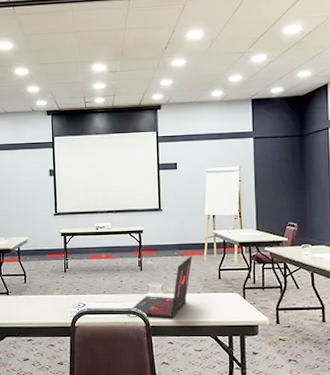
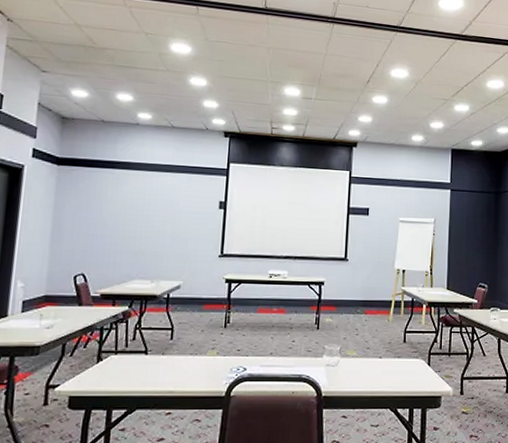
laptop: present [130,255,192,319] -> none [300,313,377,388]

